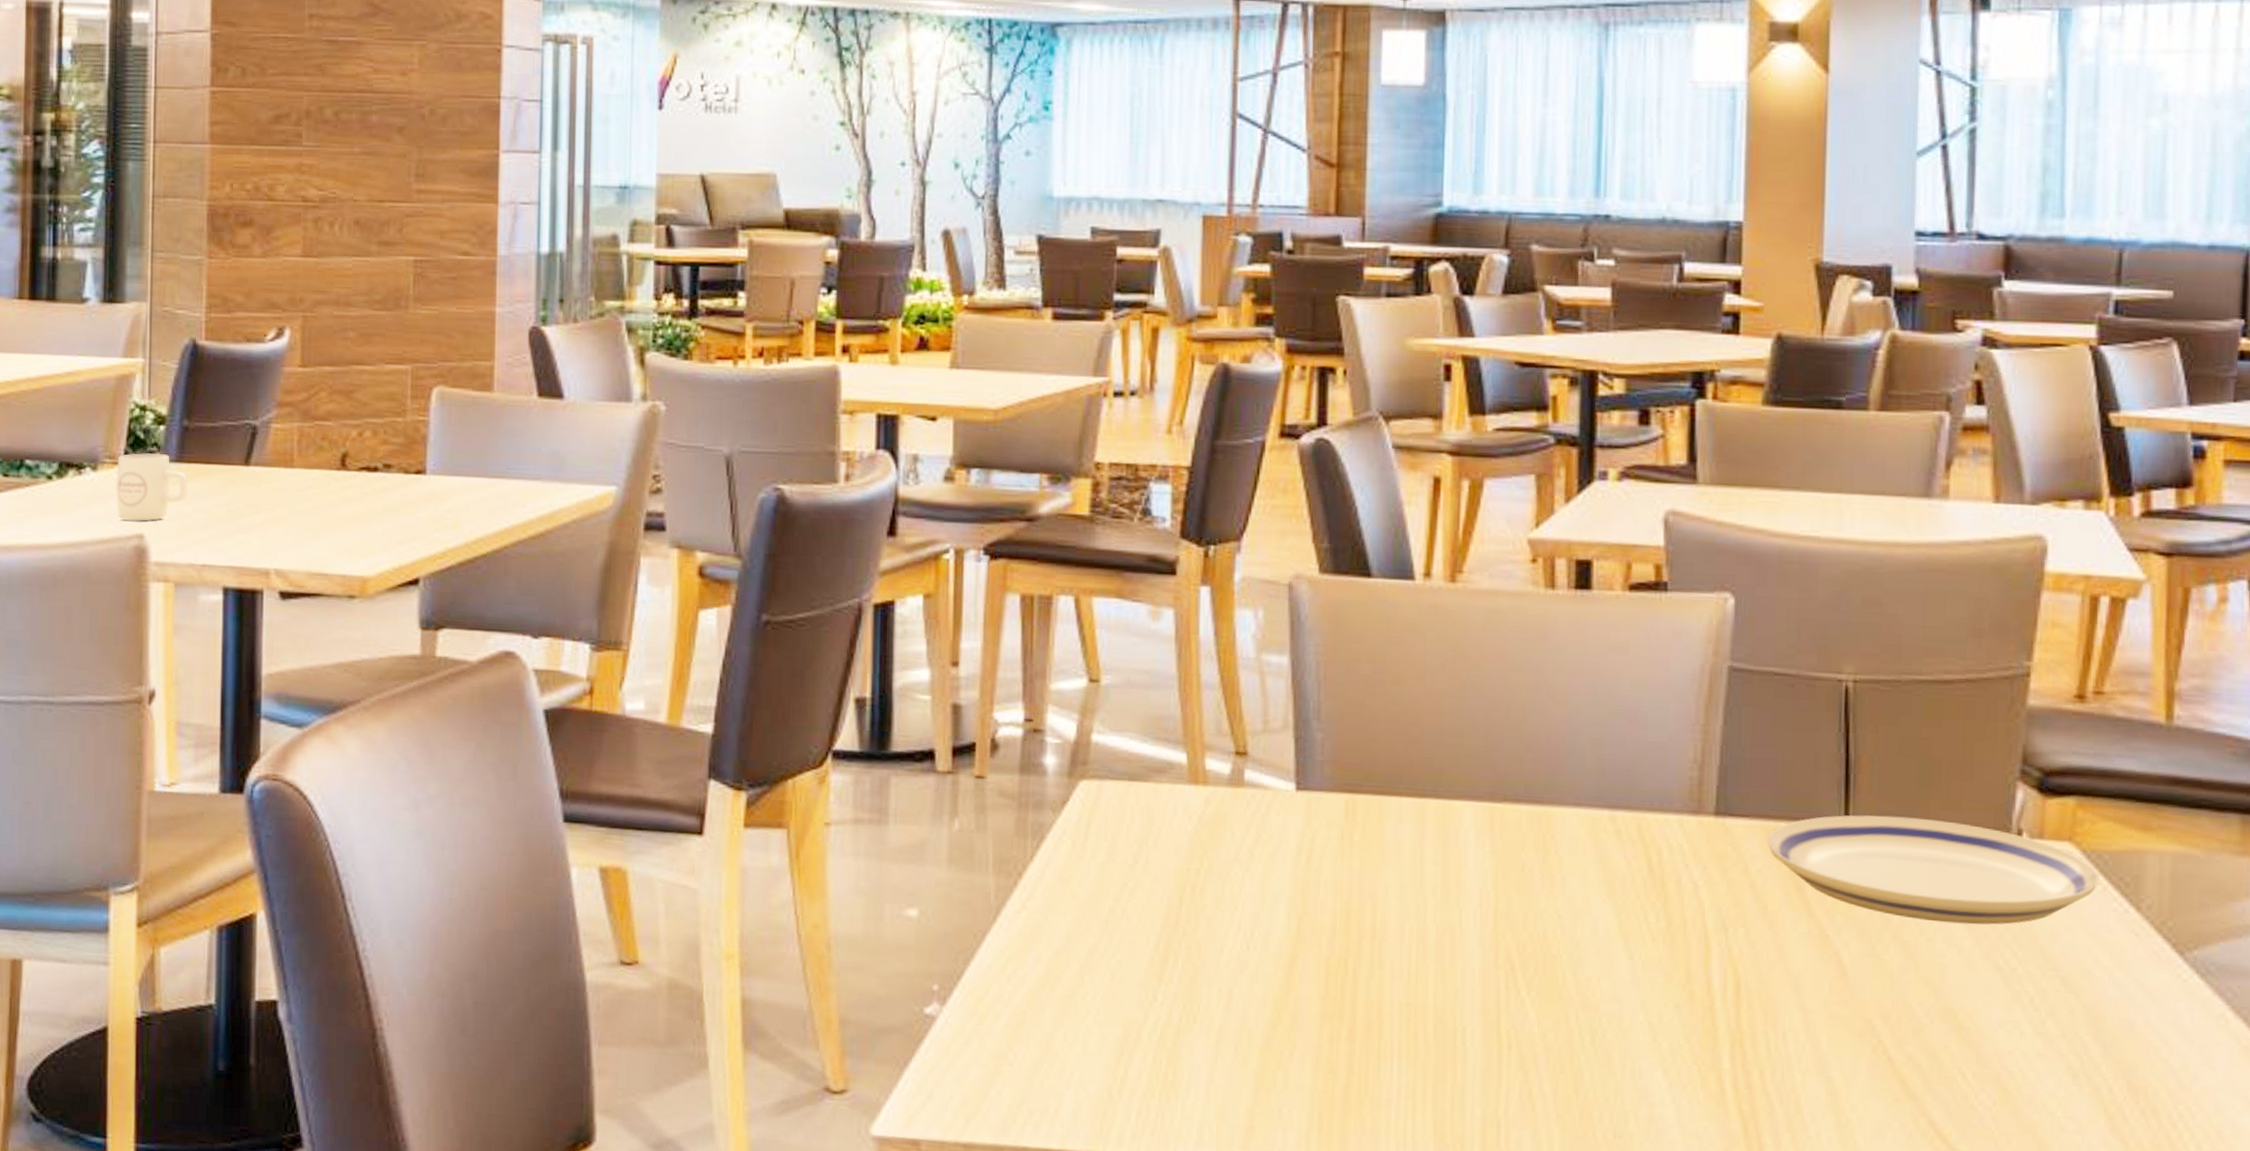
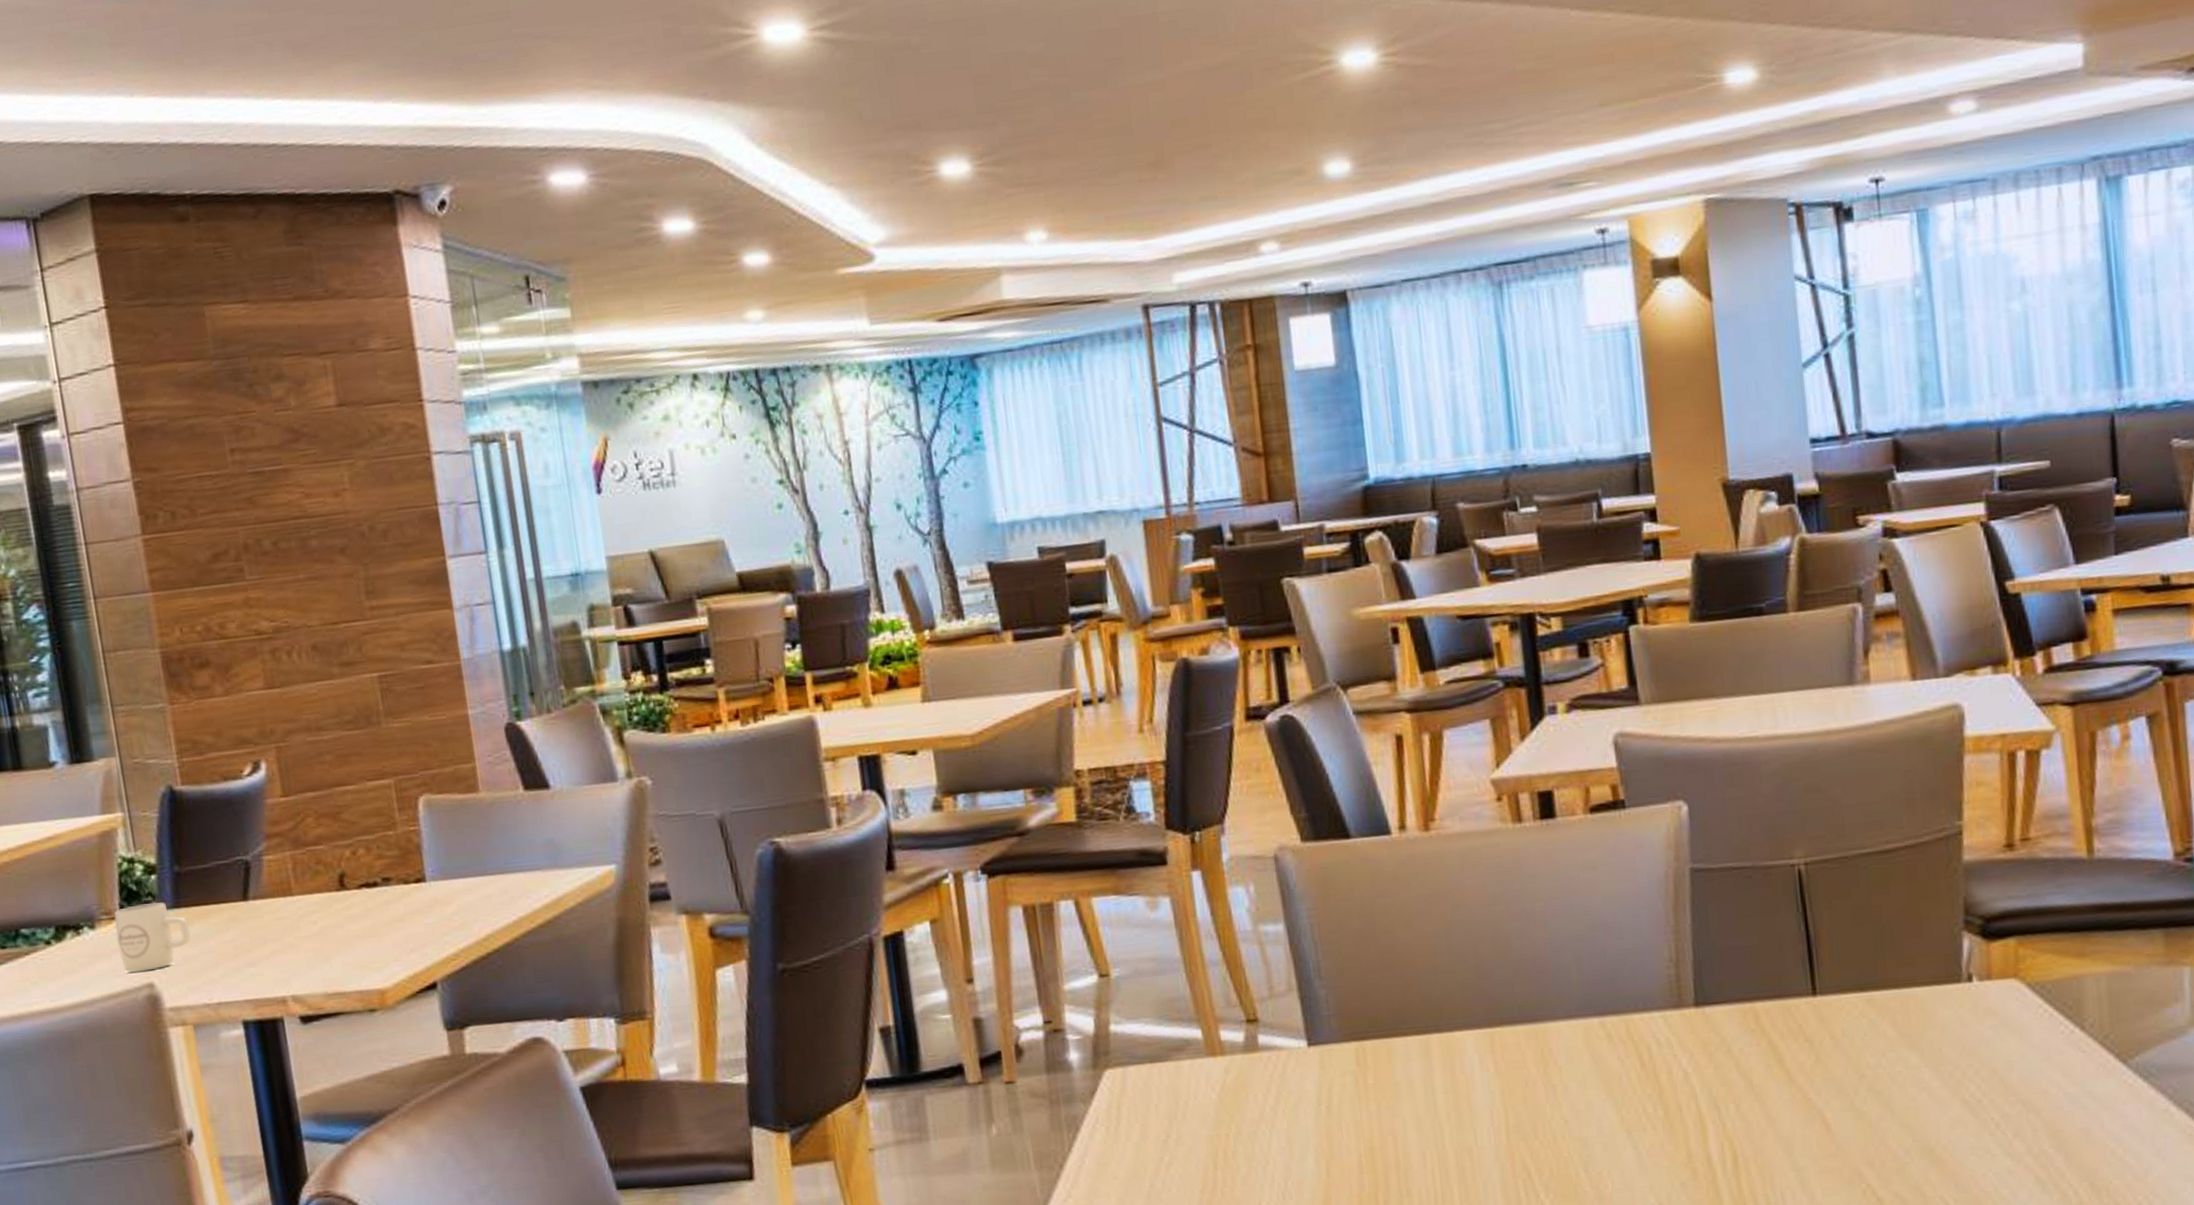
plate: present [1767,815,2099,925] -> none [1745,977,2045,1071]

